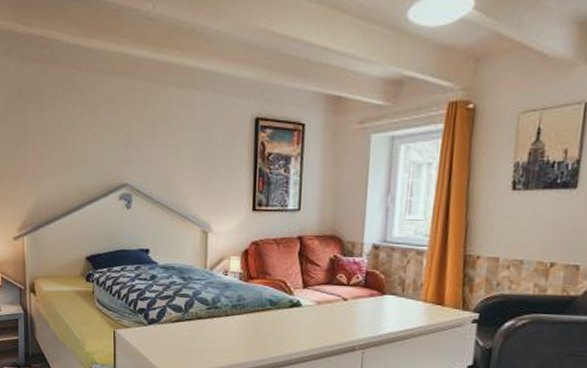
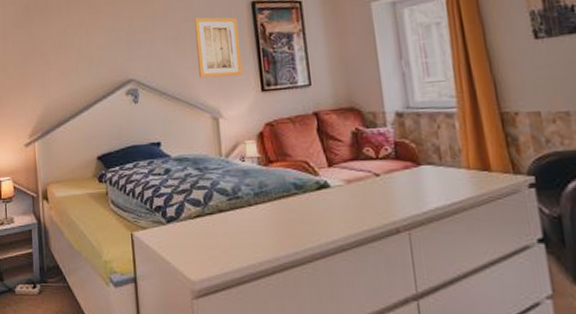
wall art: none [194,127,238,193] -> present [193,17,242,78]

